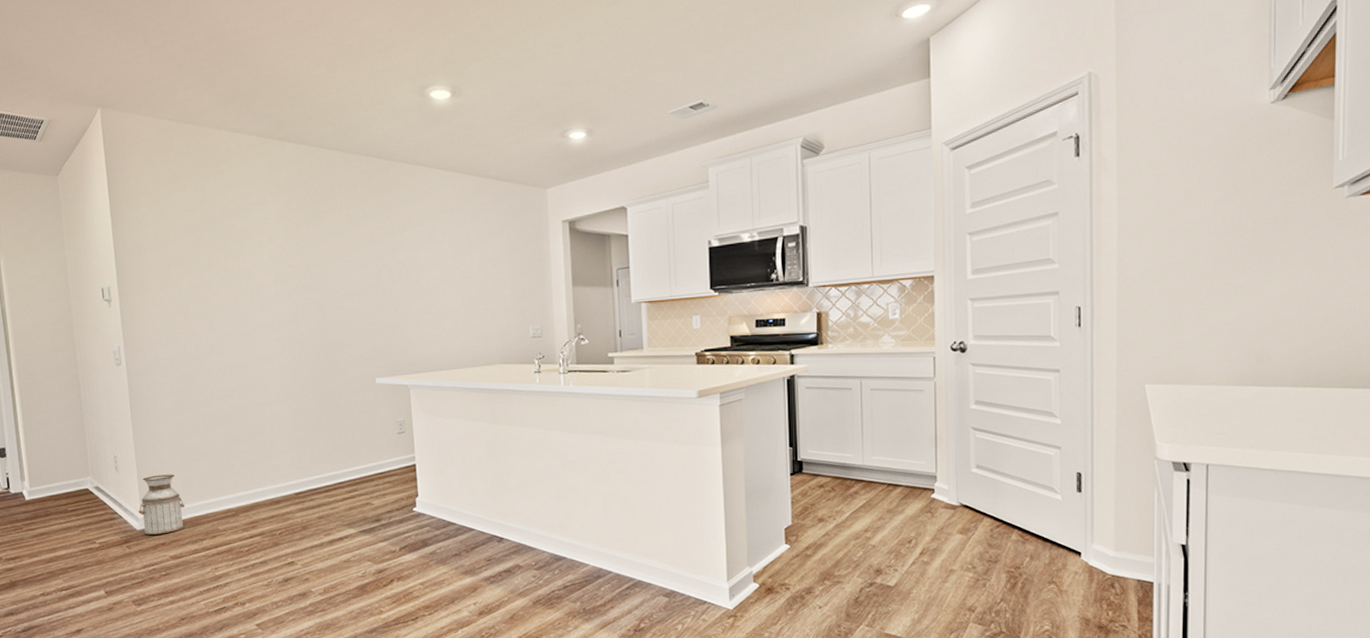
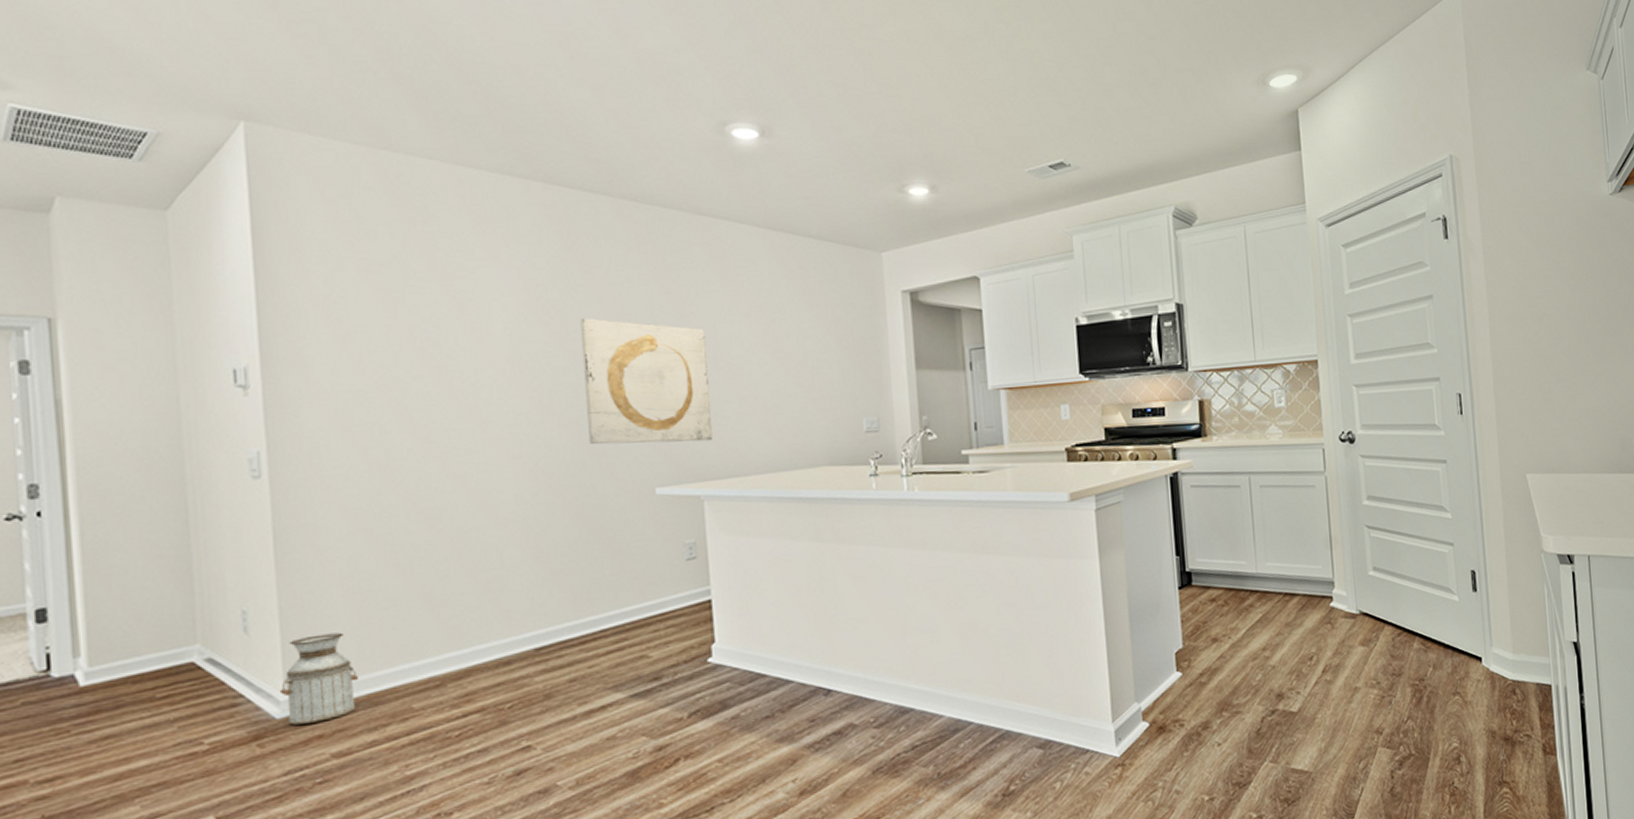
wall art: none [321,248,416,345] -> present [579,318,712,445]

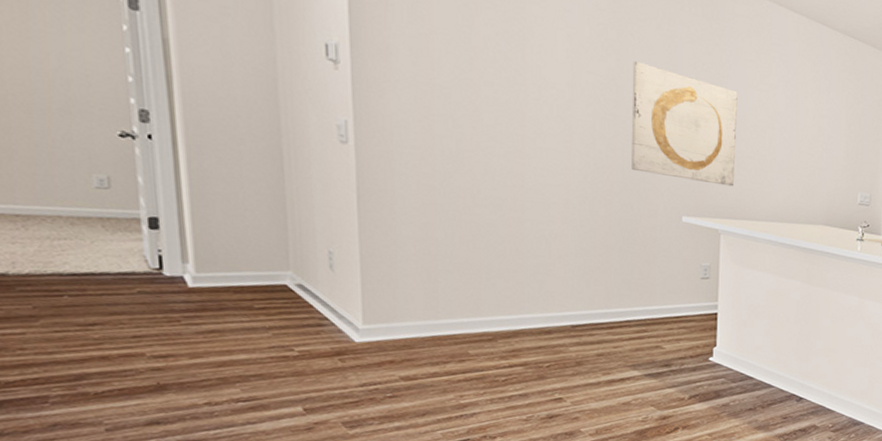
planter: present [279,632,358,725] -> none [358,281,425,351]

